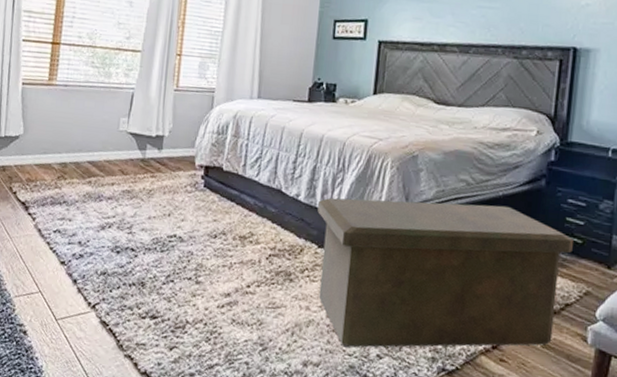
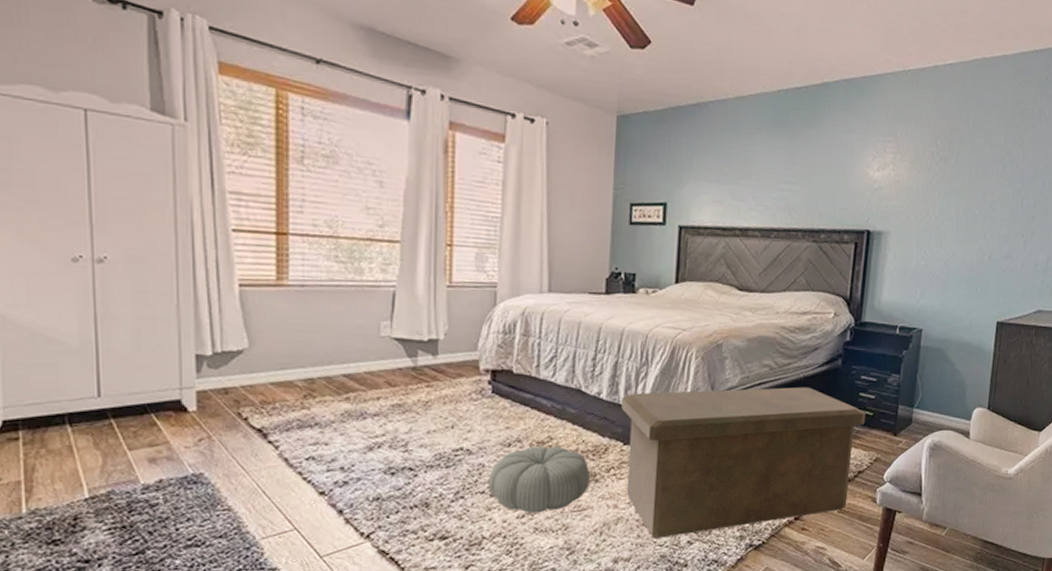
pouf: none [195,240,286,305] -> present [488,446,591,513]

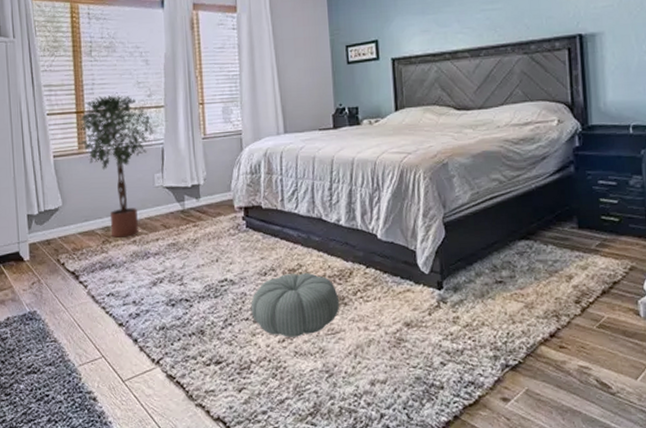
potted tree: none [278,217,383,393] -> present [77,95,153,238]
storage bench: present [621,387,866,538] -> none [359,197,611,359]

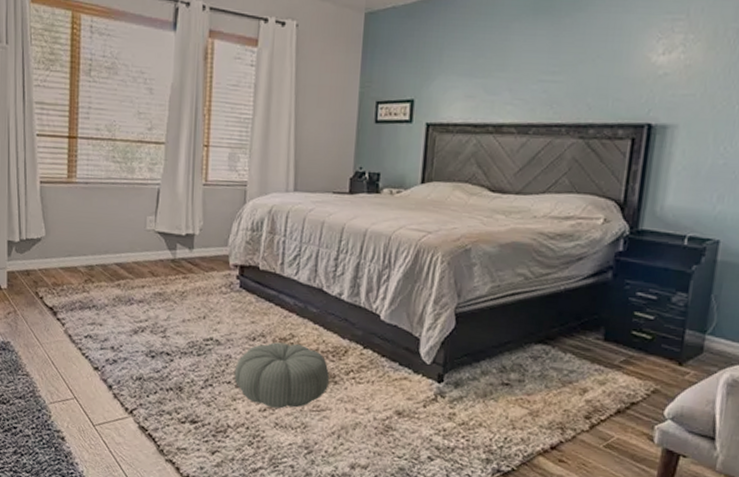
potted tree: present [77,95,153,238] -> none [69,122,151,279]

